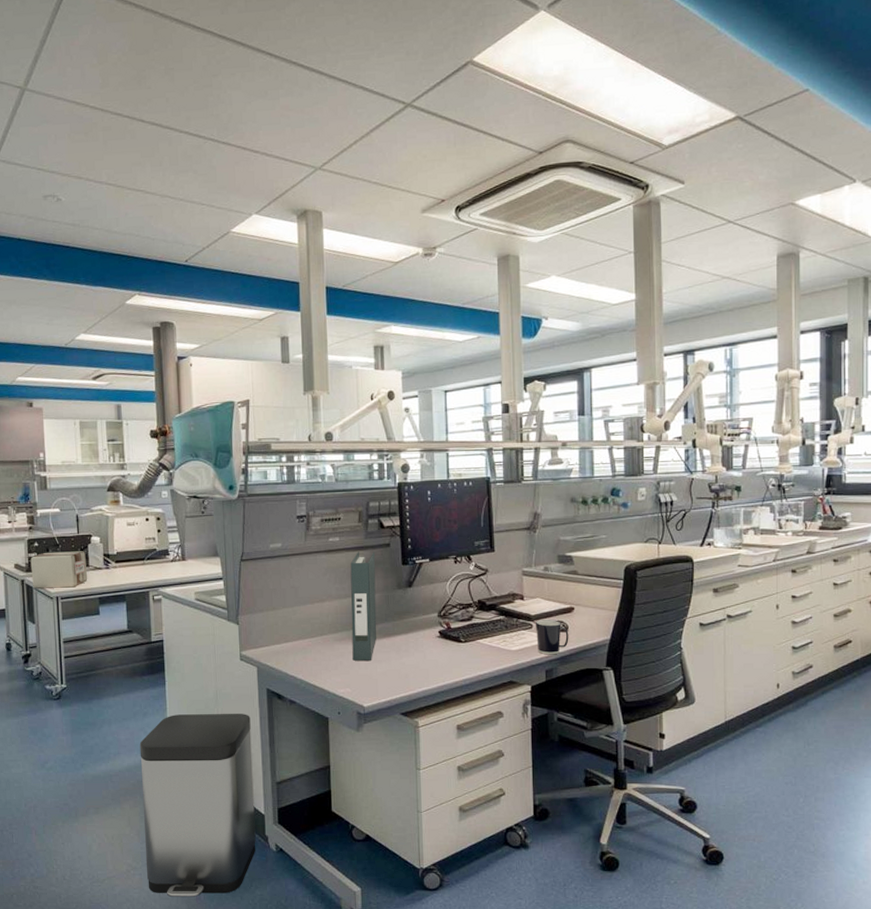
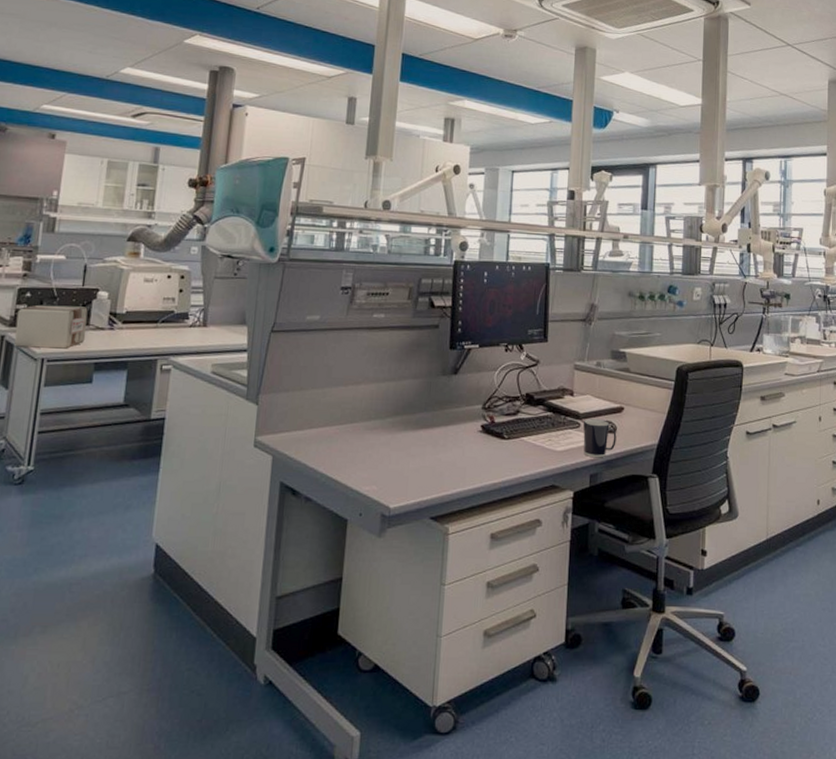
pedal bin: present [139,714,256,897] -> none [94,509,256,745]
binder: present [350,551,377,661] -> none [383,331,421,454]

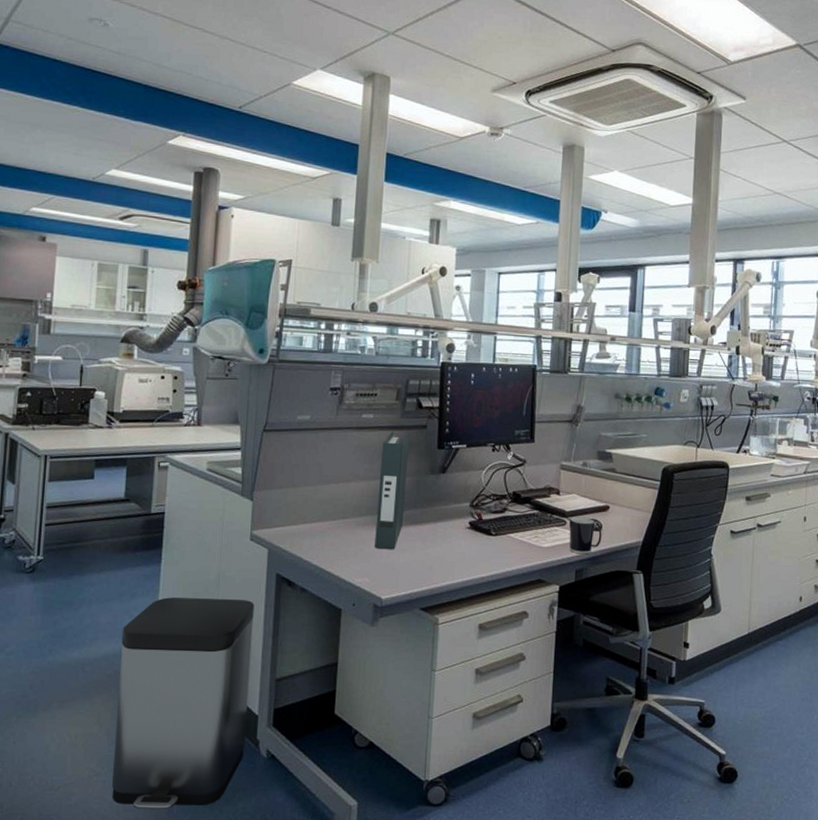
box: present [14,305,88,349] -> none [18,404,86,446]
pedal bin: none [94,509,256,745] -> present [111,597,255,809]
binder: none [383,331,421,454] -> present [374,431,410,549]

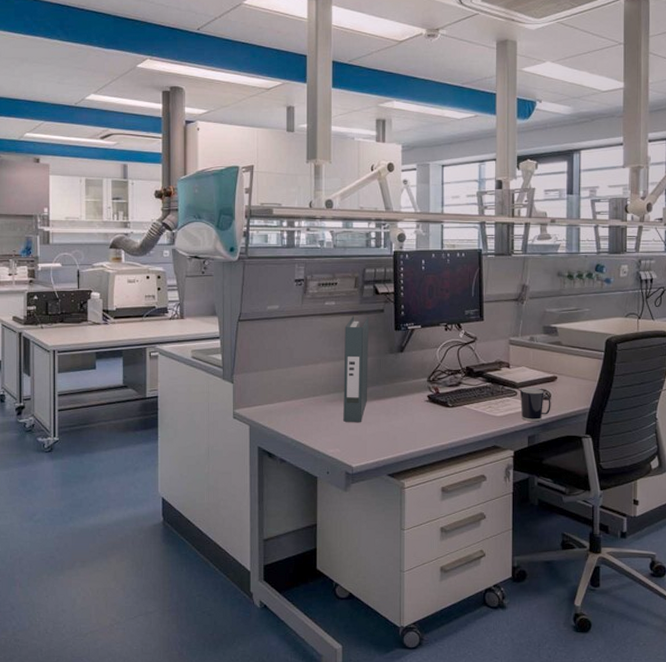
pedal bin: present [111,597,255,809] -> none [129,470,241,652]

